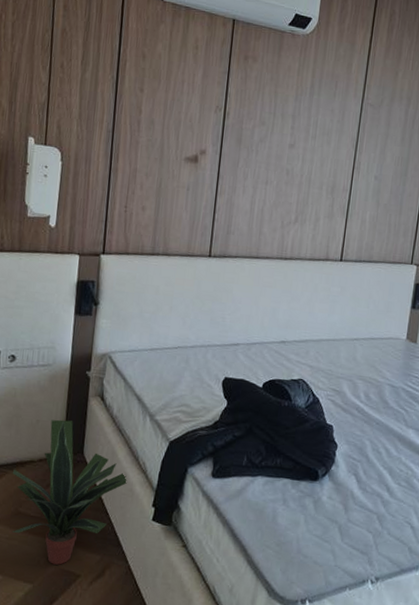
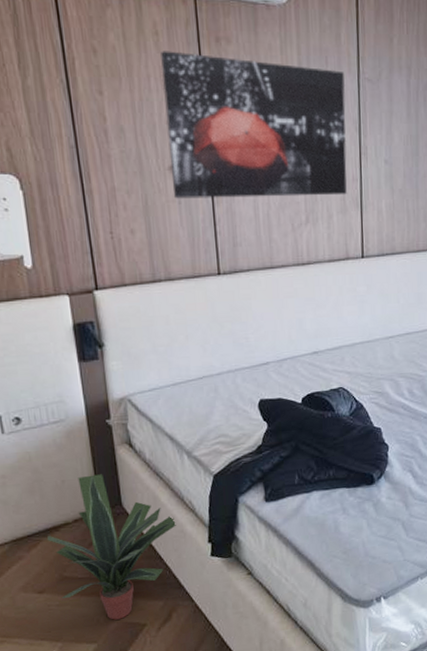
wall art: none [184,62,350,202] -> present [161,51,347,199]

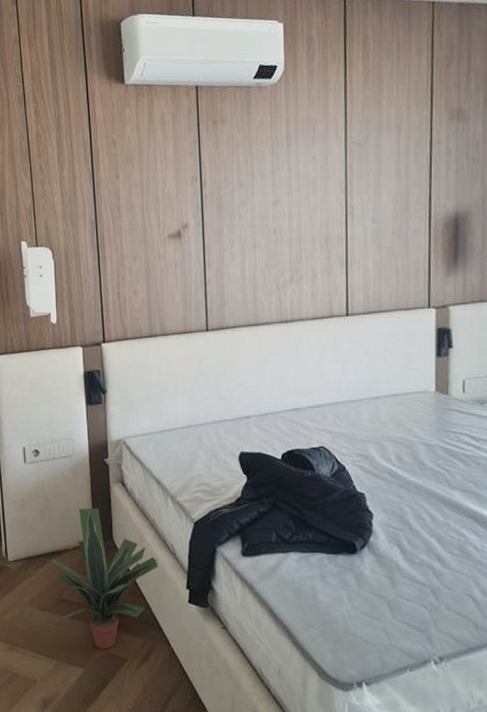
wall art: present [161,51,347,199] -> none [166,136,333,263]

